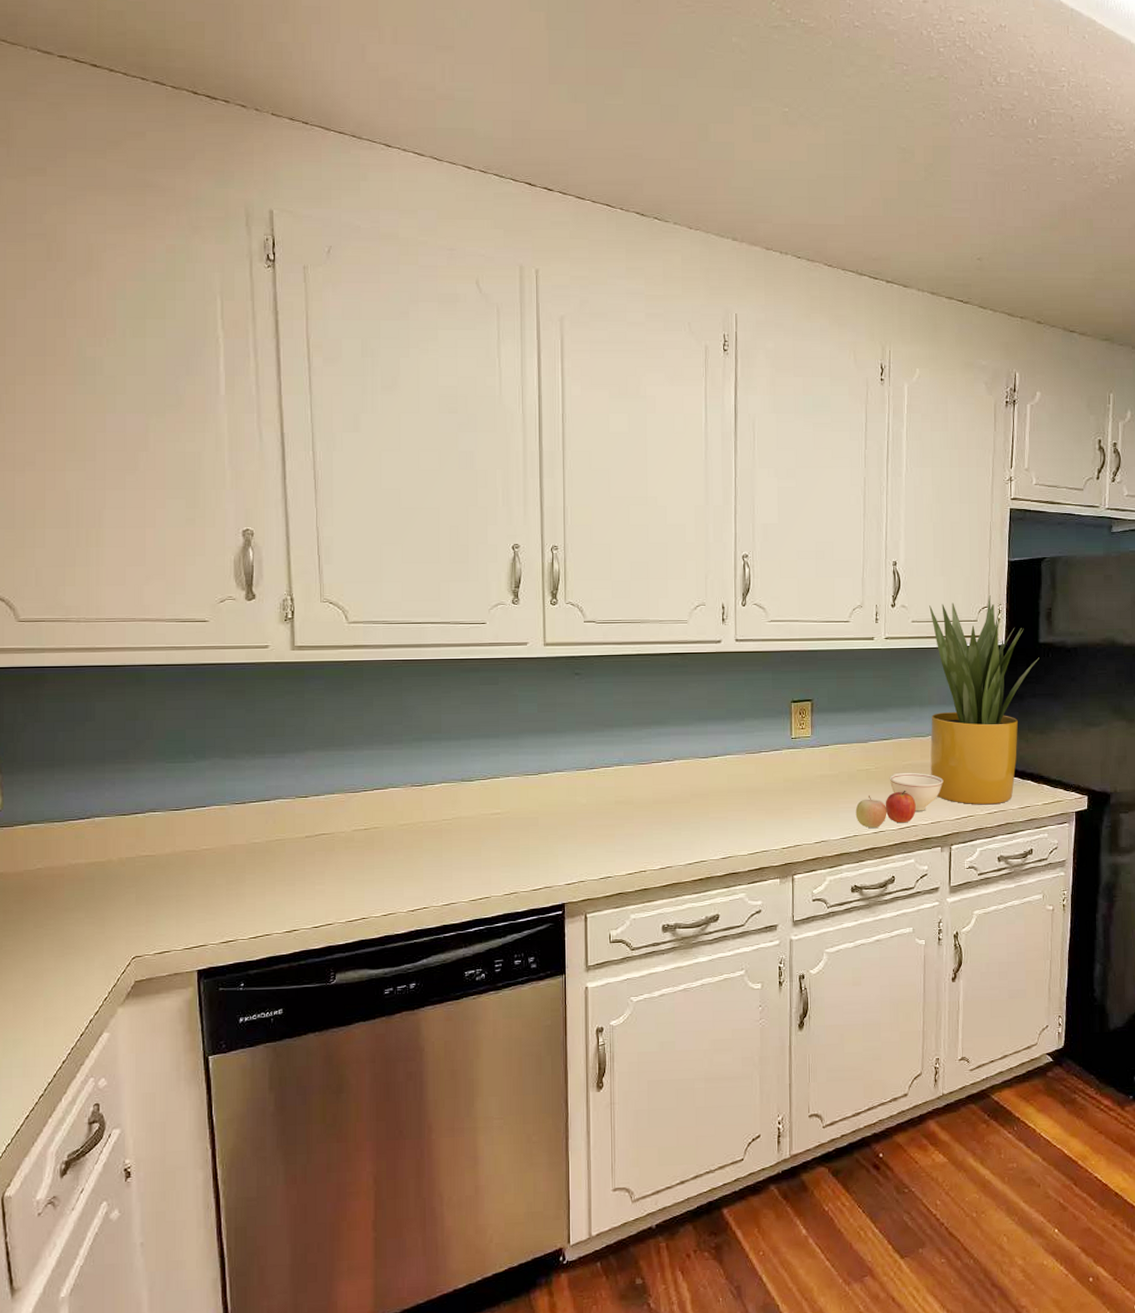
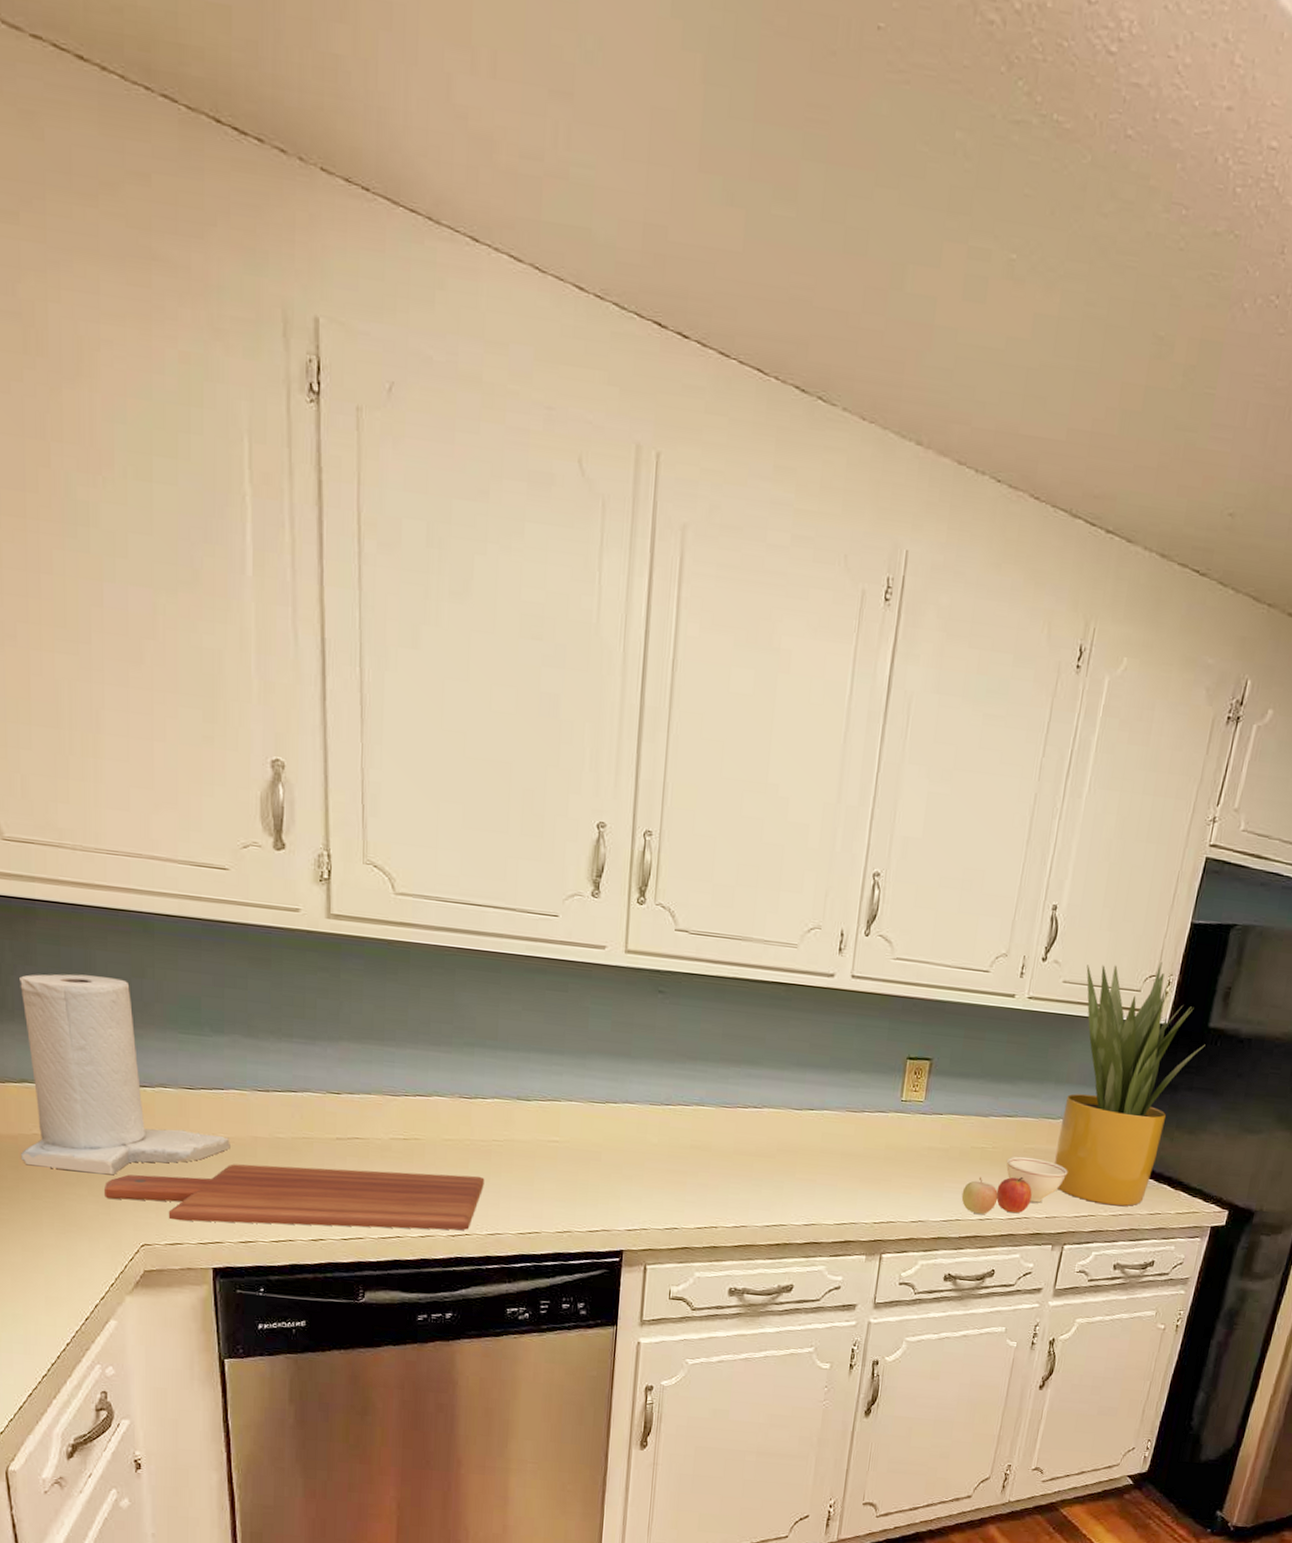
paper towel: none [25,723,212,898] -> present [20,973,230,1176]
cutting board: none [100,853,438,931] -> present [105,1164,485,1231]

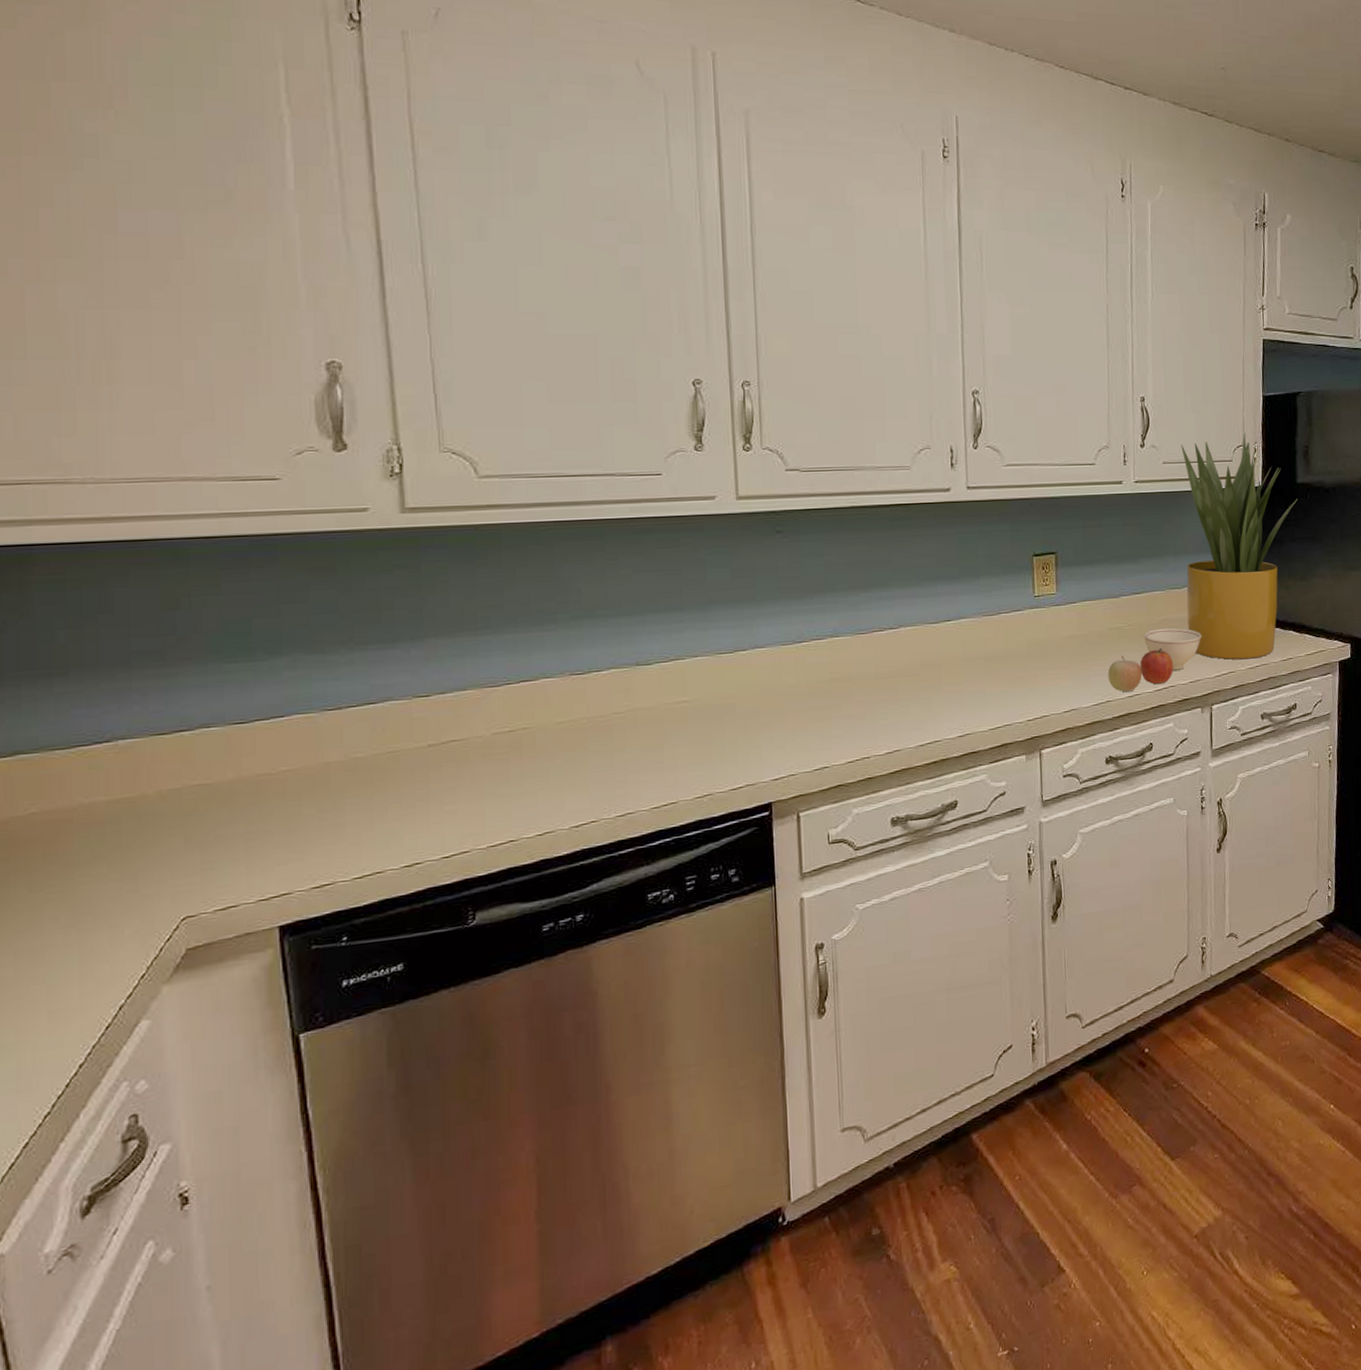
paper towel: present [20,973,230,1176] -> none [11,615,296,854]
cutting board: present [105,1164,485,1231] -> none [130,754,608,880]

